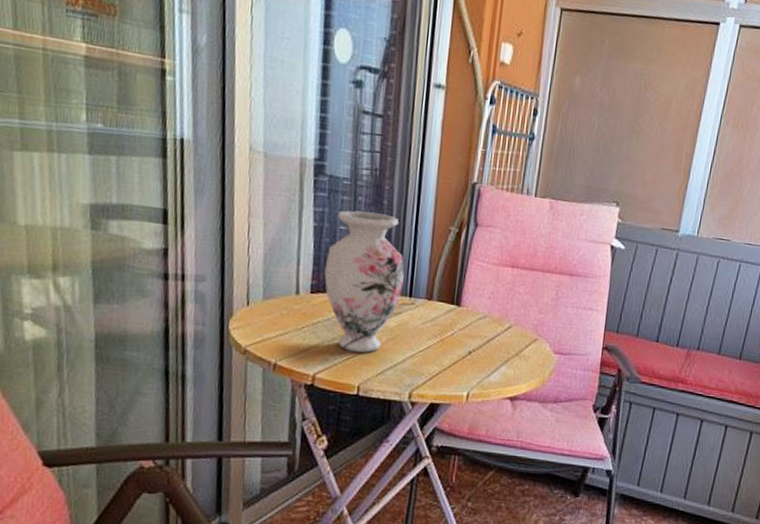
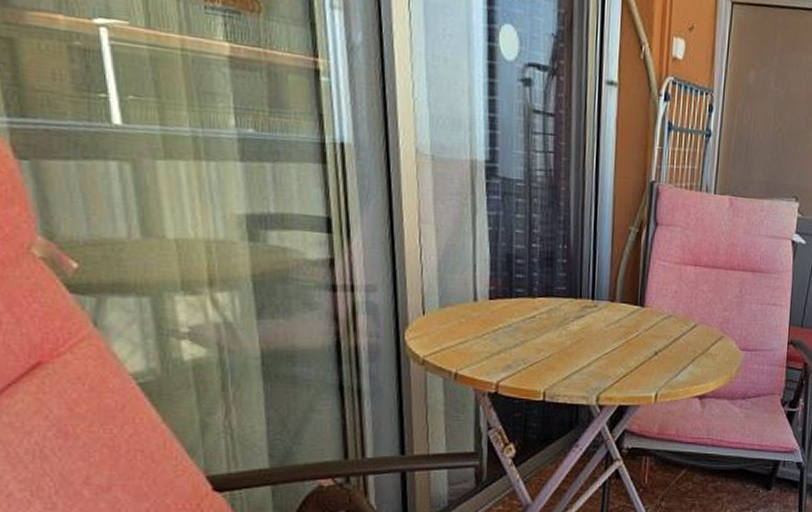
vase: present [324,210,404,353] -> none [502,213,585,358]

